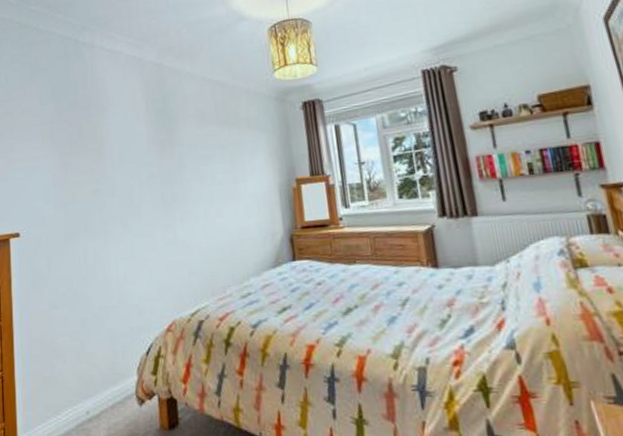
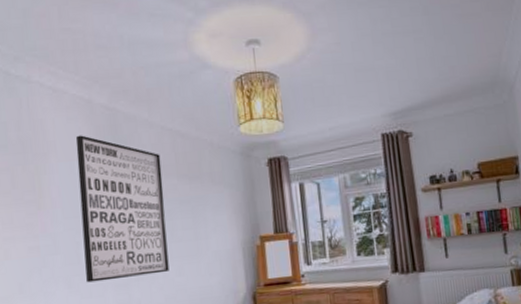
wall art: none [129,89,210,223] -> present [75,135,169,283]

